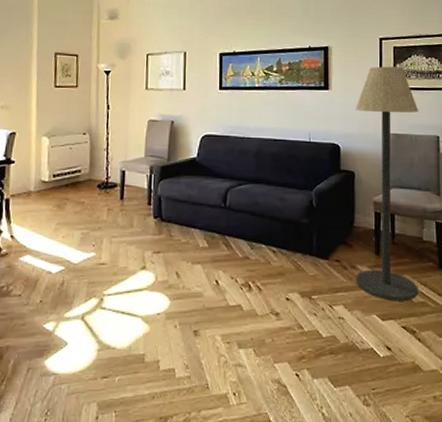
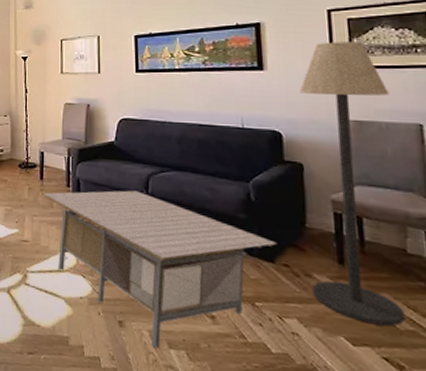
coffee table: none [123,205,331,351] -> present [43,190,277,349]

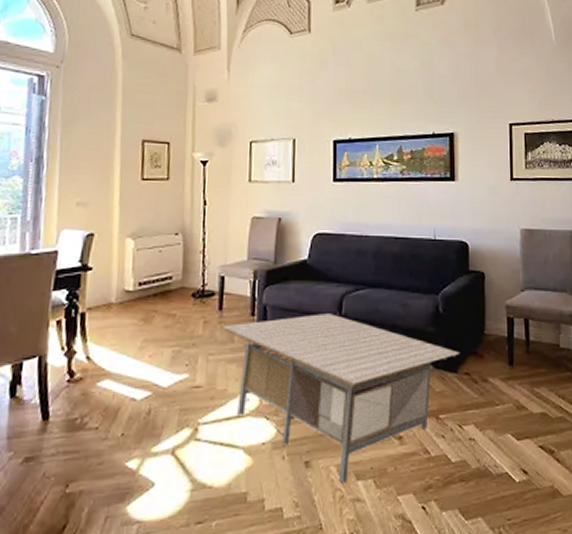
floor lamp: present [300,42,405,327] -> none [485,154,556,418]

